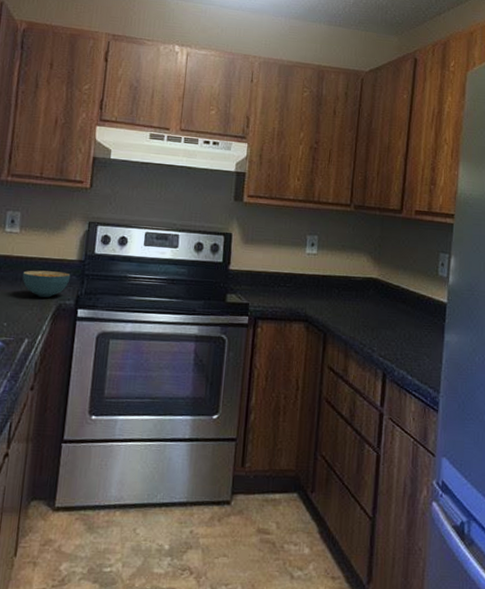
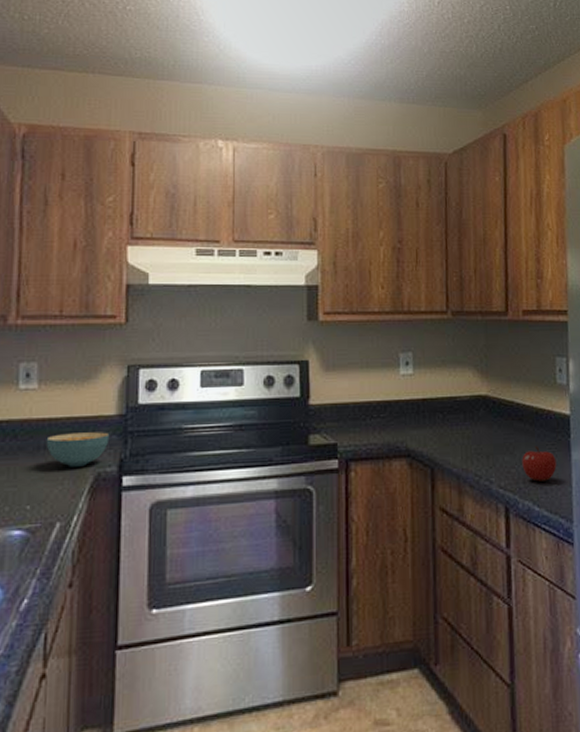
fruit: none [401,325,431,356] -> present [522,446,557,481]

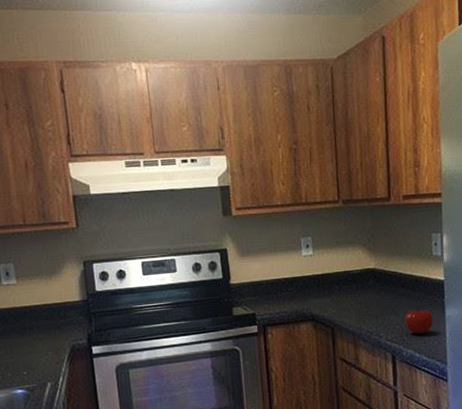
cereal bowl: present [46,432,110,467] -> none [30,314,78,342]

